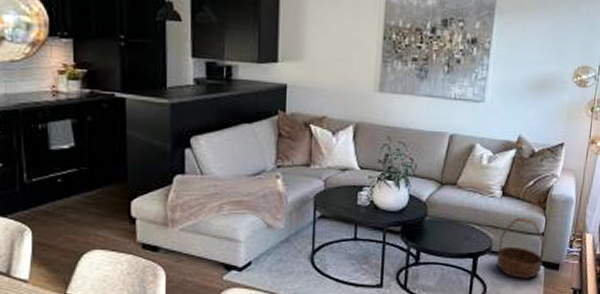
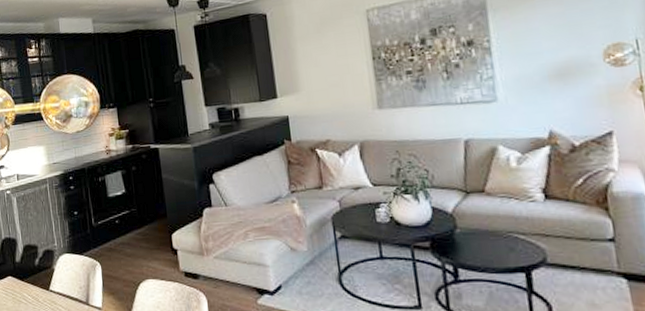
basket: present [497,217,545,279] -> none [555,221,623,295]

